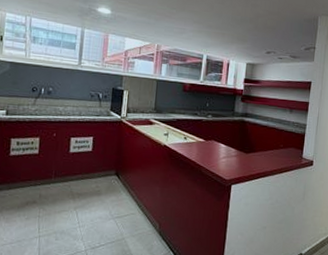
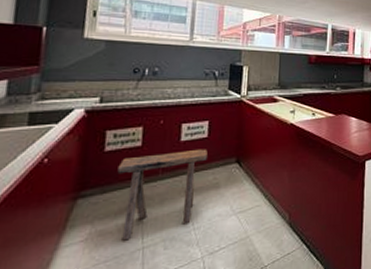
stool: none [20,160,92,229] -> present [117,149,208,241]

